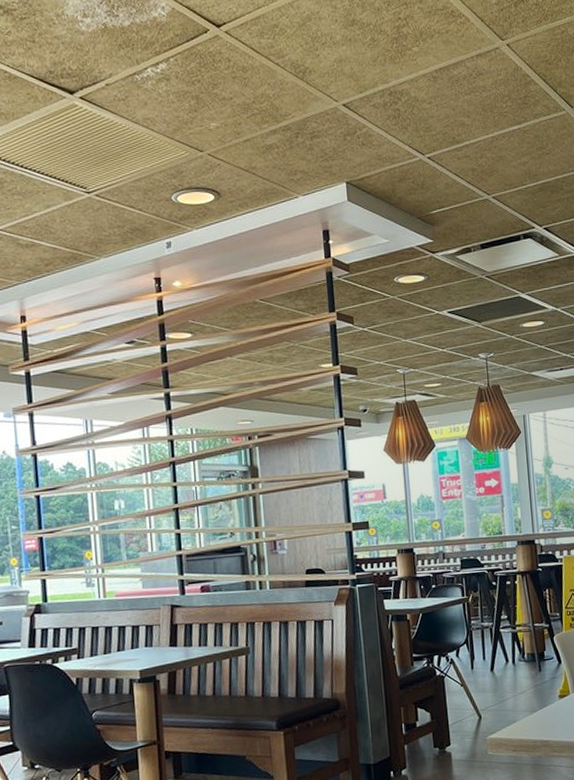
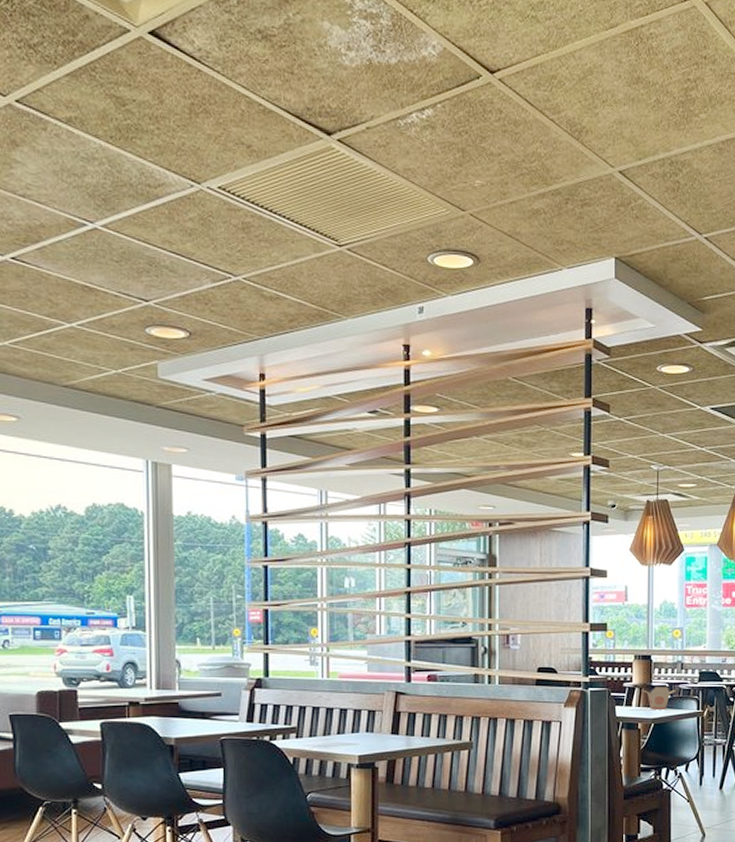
takeout container: none [407,577,440,600] -> present [641,686,676,710]

